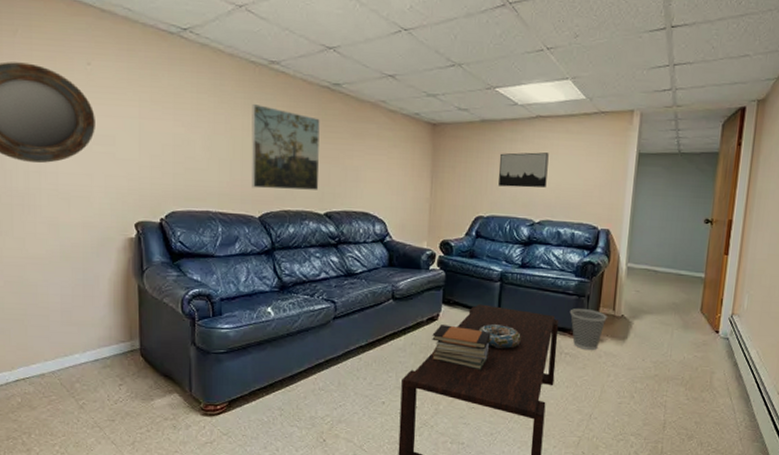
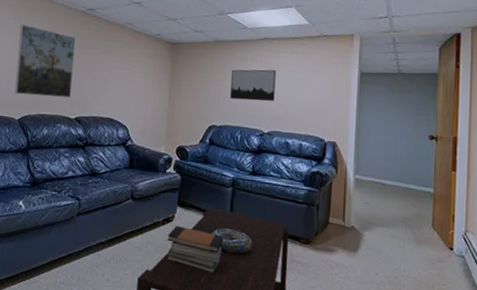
wastebasket: present [569,308,607,351] -> none [299,217,337,261]

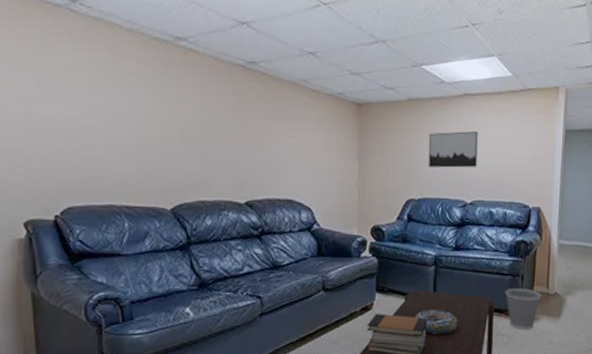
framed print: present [15,25,76,98] -> none [157,85,238,179]
wastebasket: none [299,217,337,261] -> present [505,288,541,330]

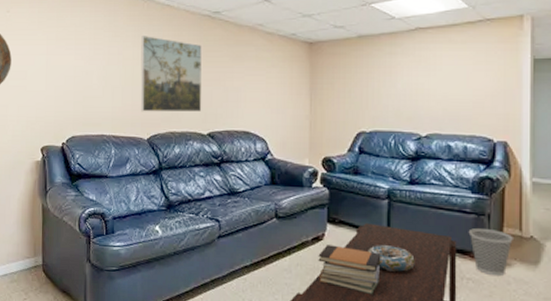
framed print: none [157,85,238,179] -> present [140,36,202,113]
wall art: present [428,131,478,168] -> none [379,64,432,101]

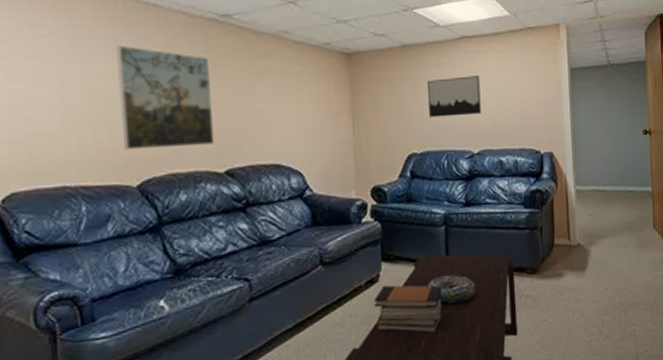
wall art: none [379,64,432,101] -> present [426,76,481,117]
wastebasket: present [468,228,513,277] -> none [524,242,563,289]

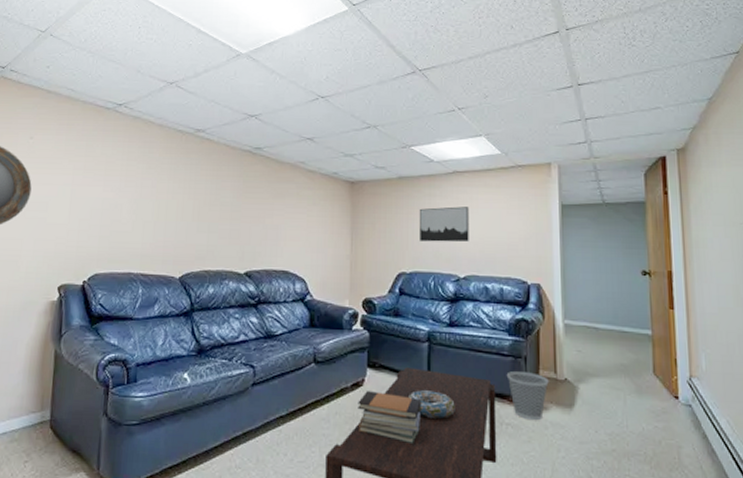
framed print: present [117,46,215,150] -> none [174,169,242,250]
wastebasket: none [524,242,563,289] -> present [506,371,549,421]

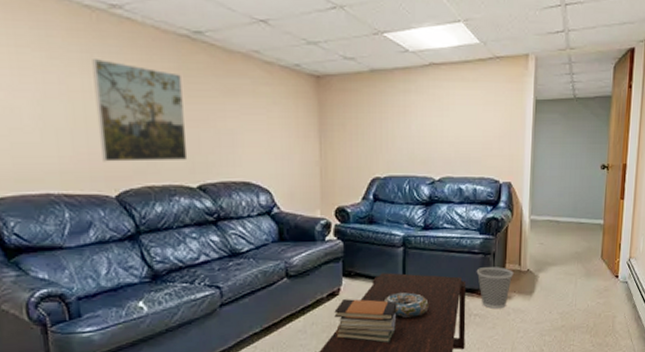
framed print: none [174,169,242,250] -> present [92,59,188,162]
wall art: present [419,206,469,242] -> none [393,103,445,143]

